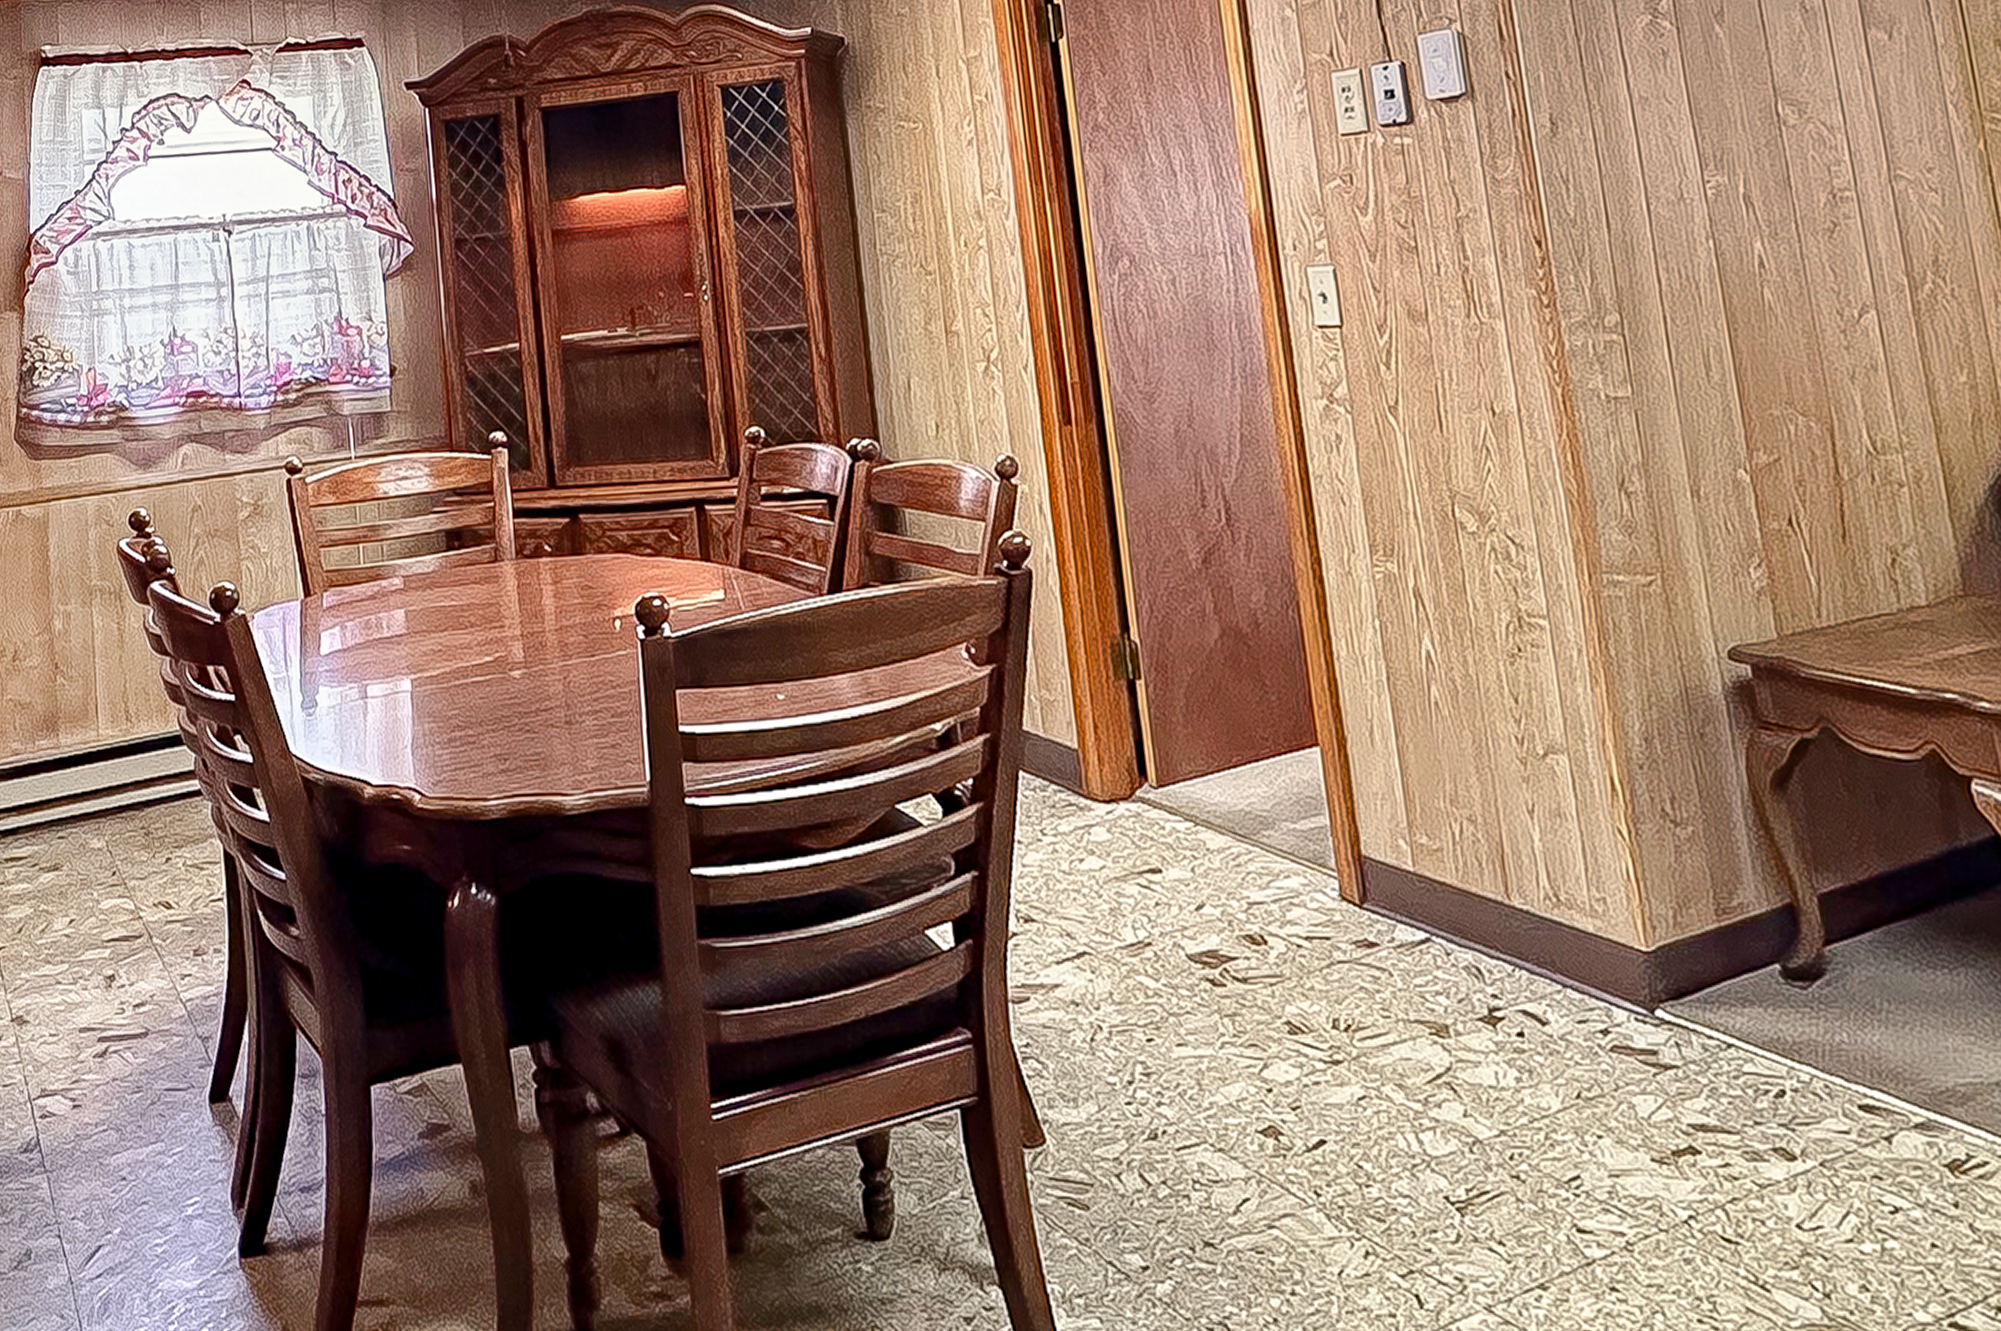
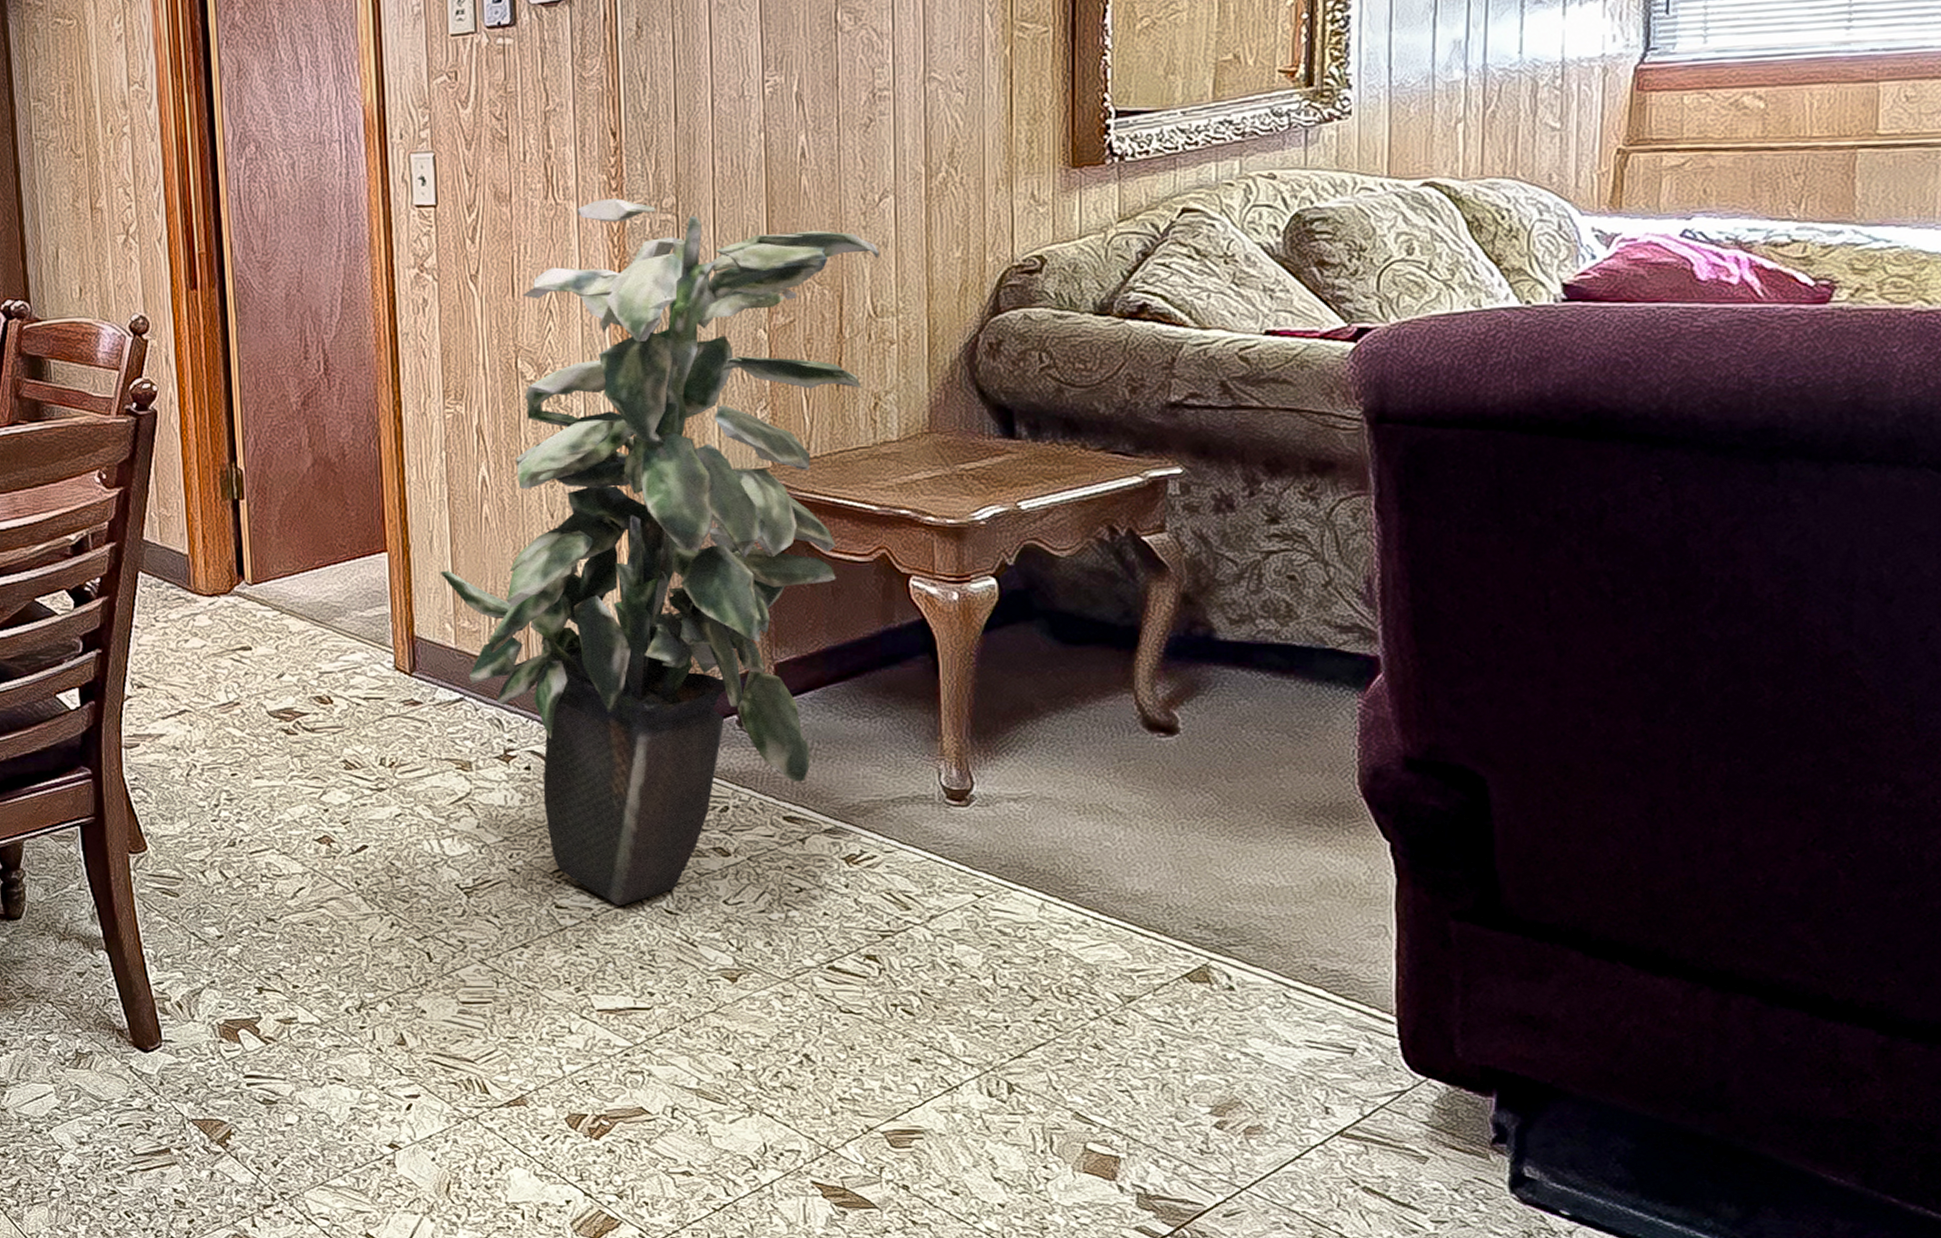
indoor plant: none [1386,316,1883,1230] -> present [440,198,880,906]

